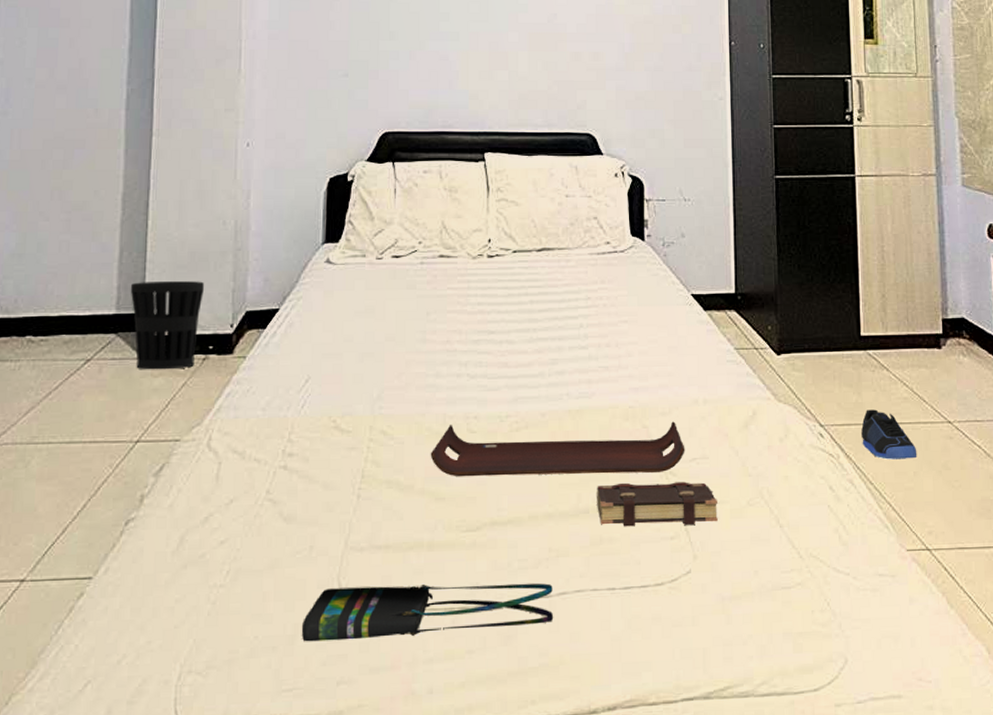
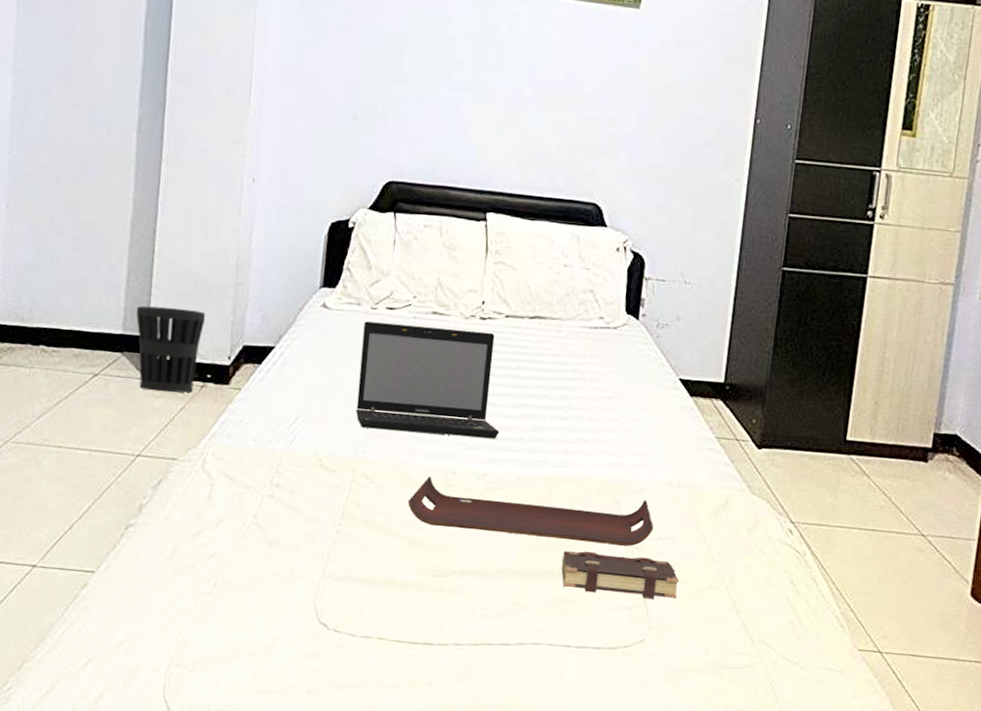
tote bag: present [302,583,554,642] -> none [279,610,512,668]
laptop: none [369,269,518,382] -> present [356,321,499,439]
sneaker: present [861,409,917,460] -> none [830,513,885,566]

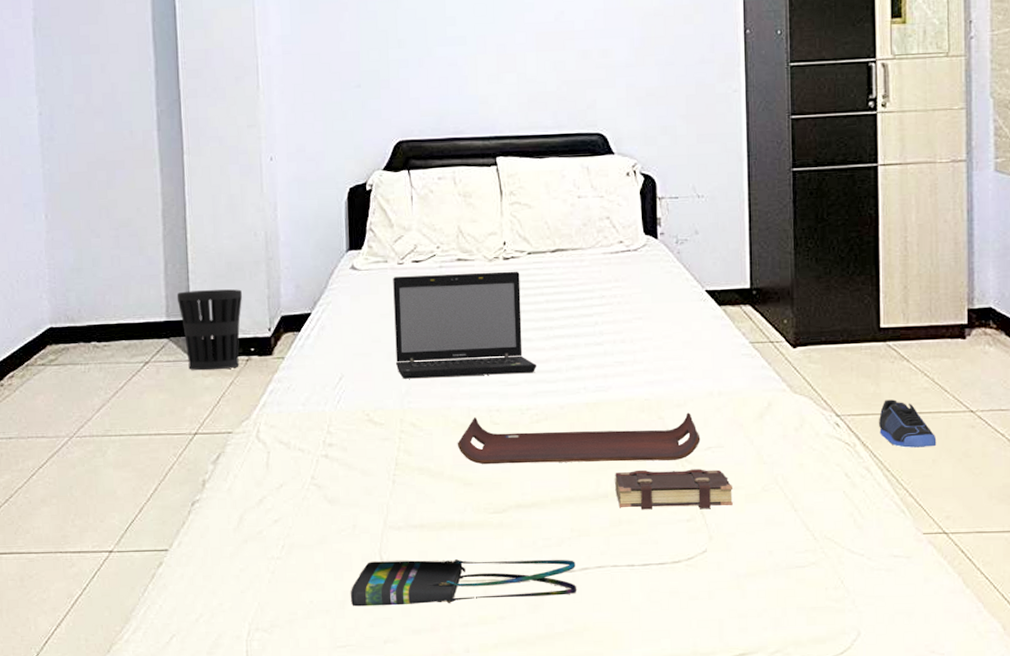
tote bag: none [279,610,512,668] -> present [351,559,577,607]
sneaker: none [830,513,885,566] -> present [879,399,937,448]

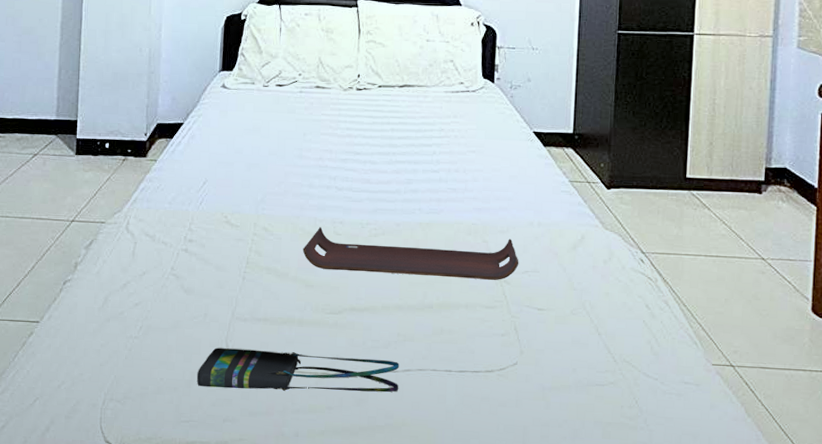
wastebasket: present [176,289,242,371] -> none [67,95,124,167]
laptop: present [393,271,536,379] -> none [255,97,378,192]
book: present [615,469,733,510] -> none [440,286,544,326]
sneaker: present [879,399,937,448] -> none [679,242,730,288]

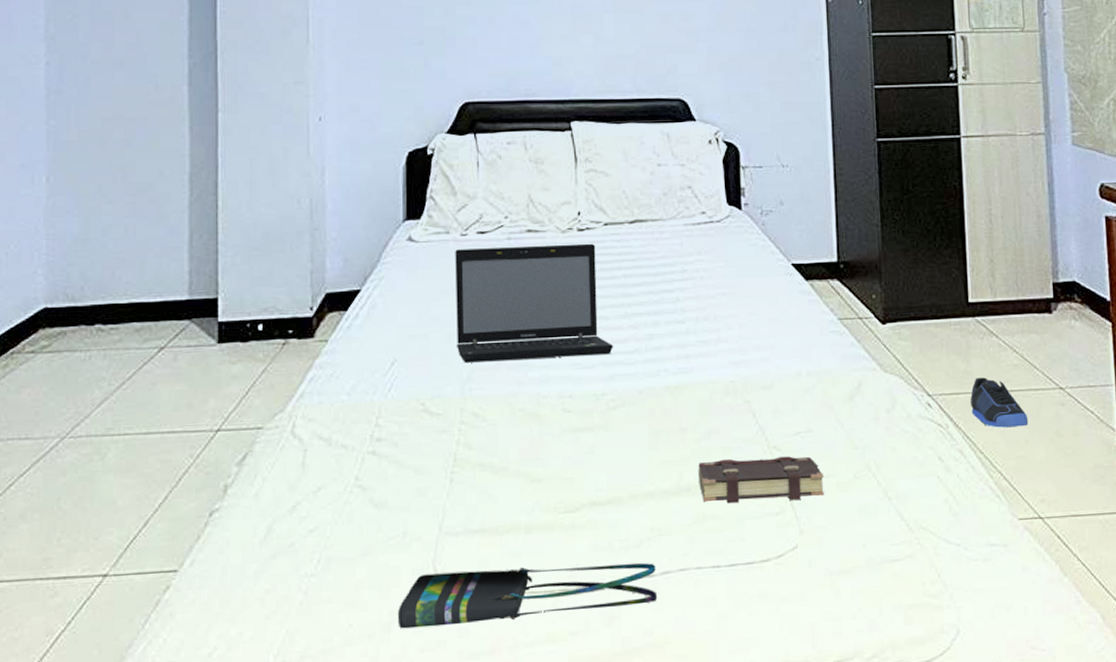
laptop: none [255,97,378,192] -> present [455,243,613,363]
serving tray: present [302,227,519,280] -> none [524,395,789,458]
book: none [440,286,544,326] -> present [698,456,824,504]
sneaker: none [679,242,730,288] -> present [971,377,1029,428]

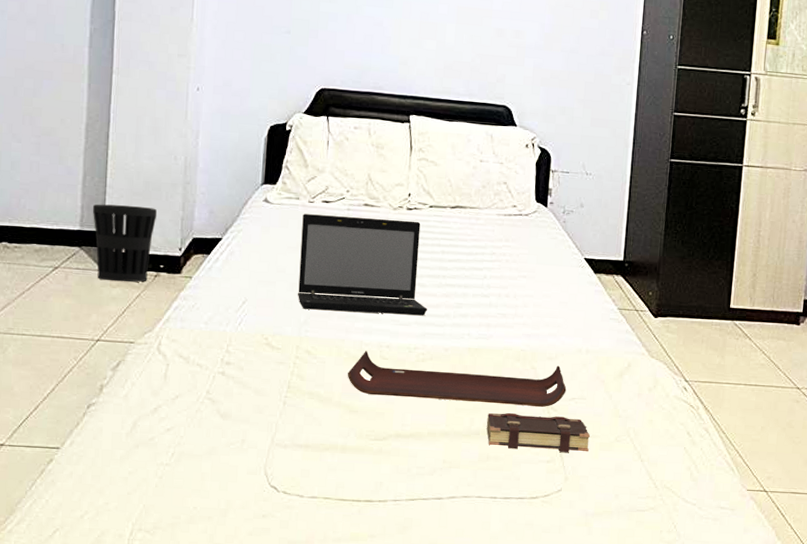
wastebasket: none [202,263,280,357] -> present [92,204,157,282]
tote bag: present [398,563,658,629] -> none [233,475,444,520]
serving tray: none [524,395,789,458] -> present [347,351,567,407]
sneaker: present [971,377,1029,428] -> none [720,371,767,416]

